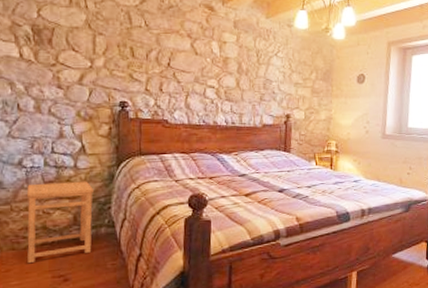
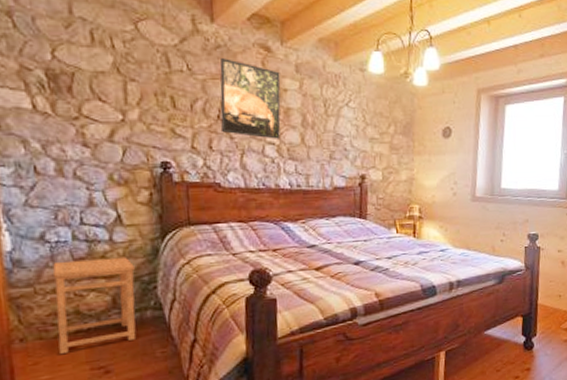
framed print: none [170,16,221,83] -> present [219,58,281,139]

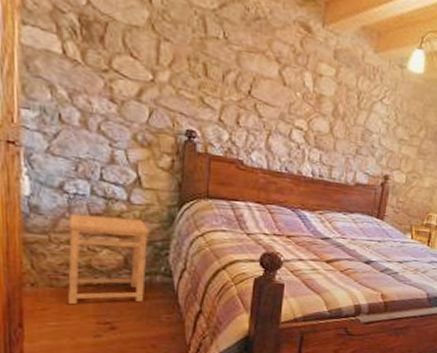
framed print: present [219,58,281,139] -> none [250,31,318,125]

